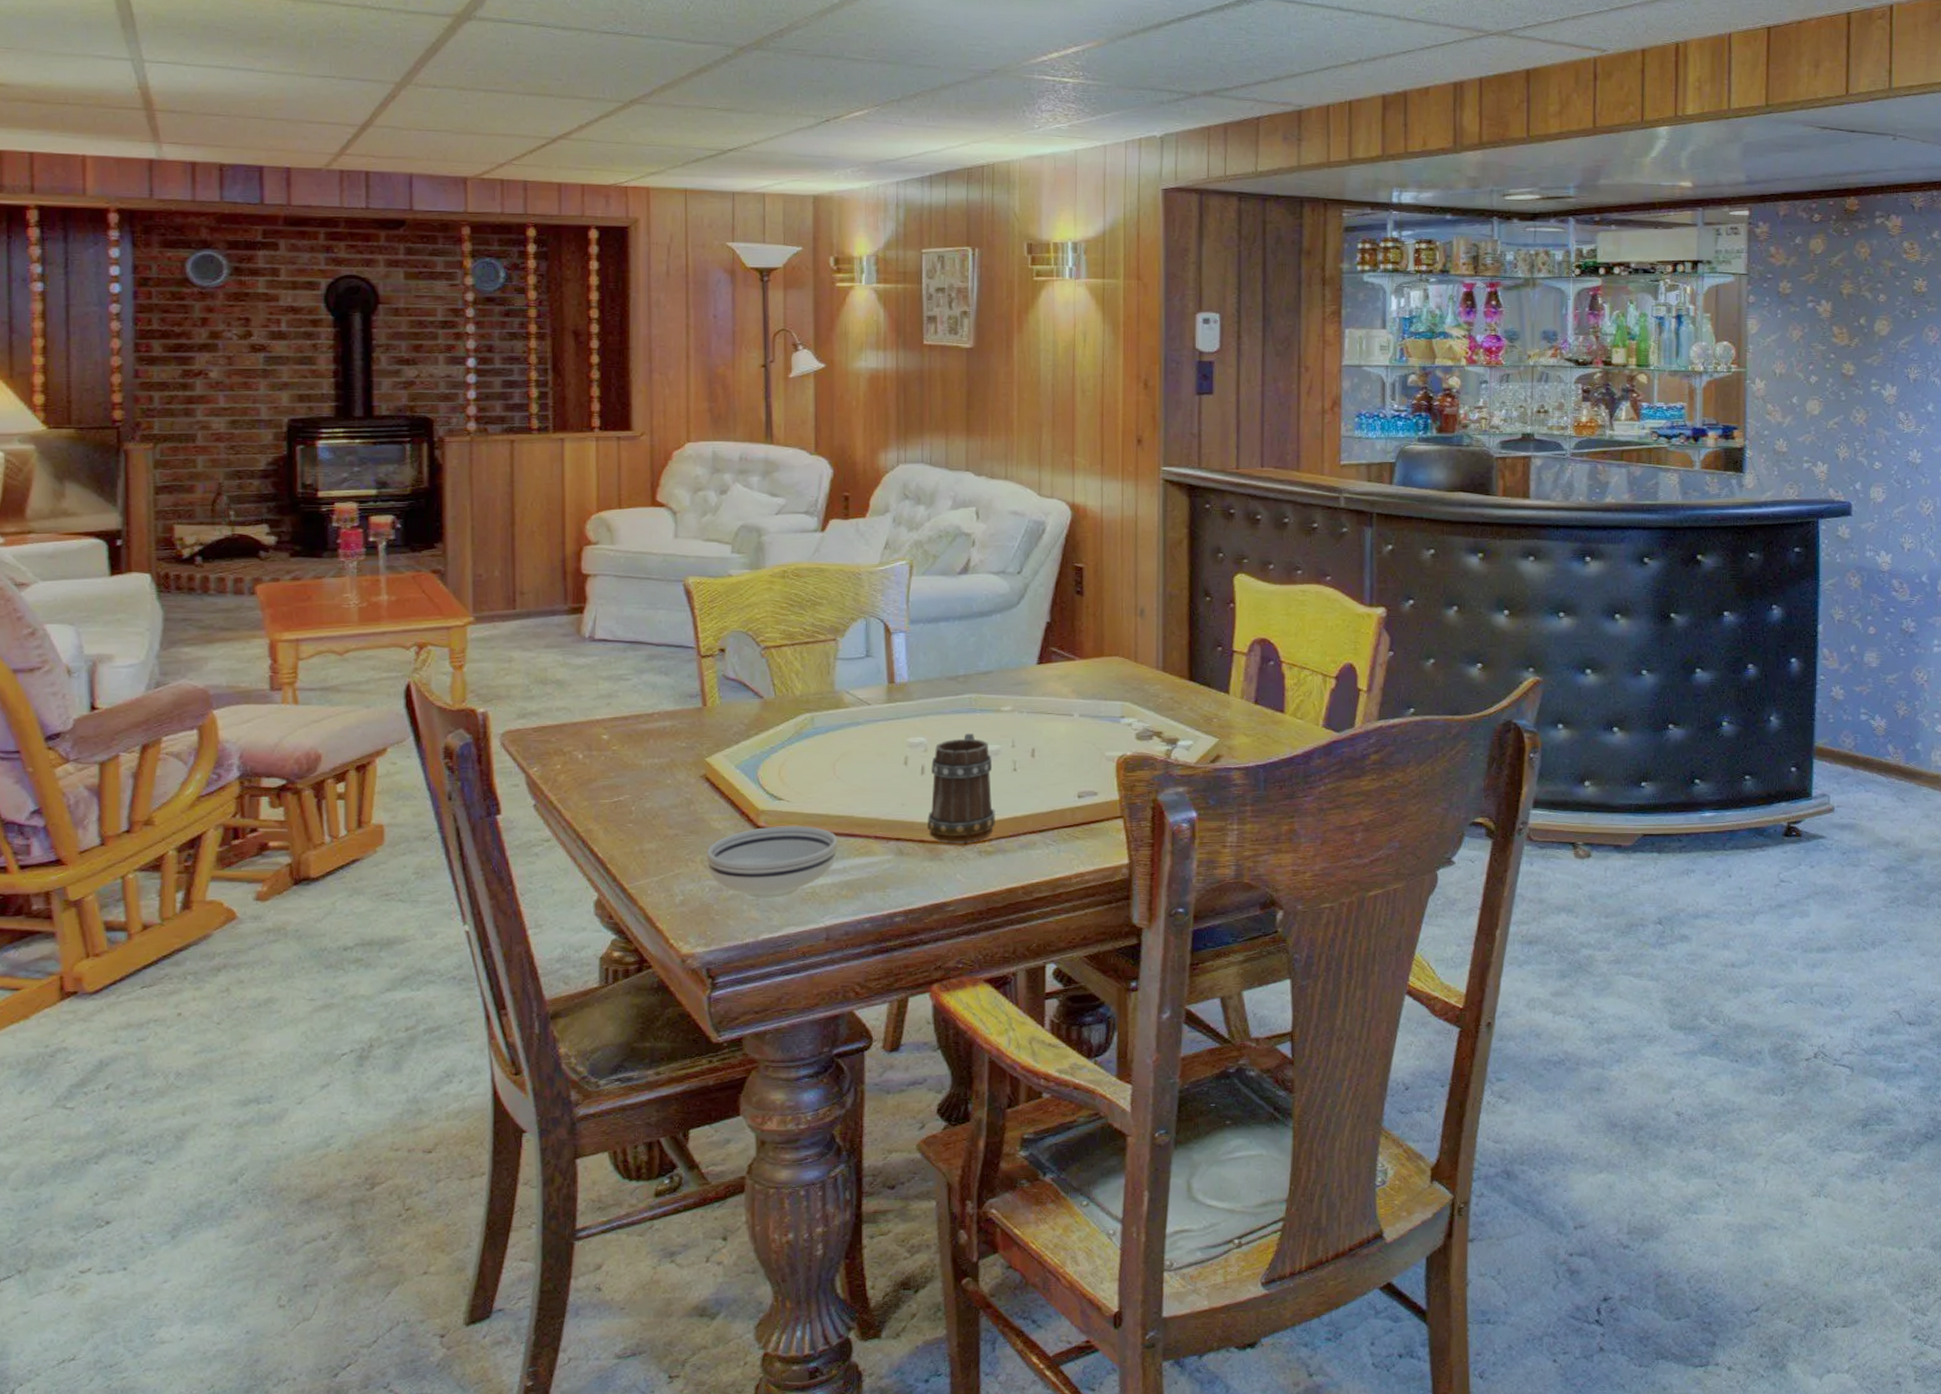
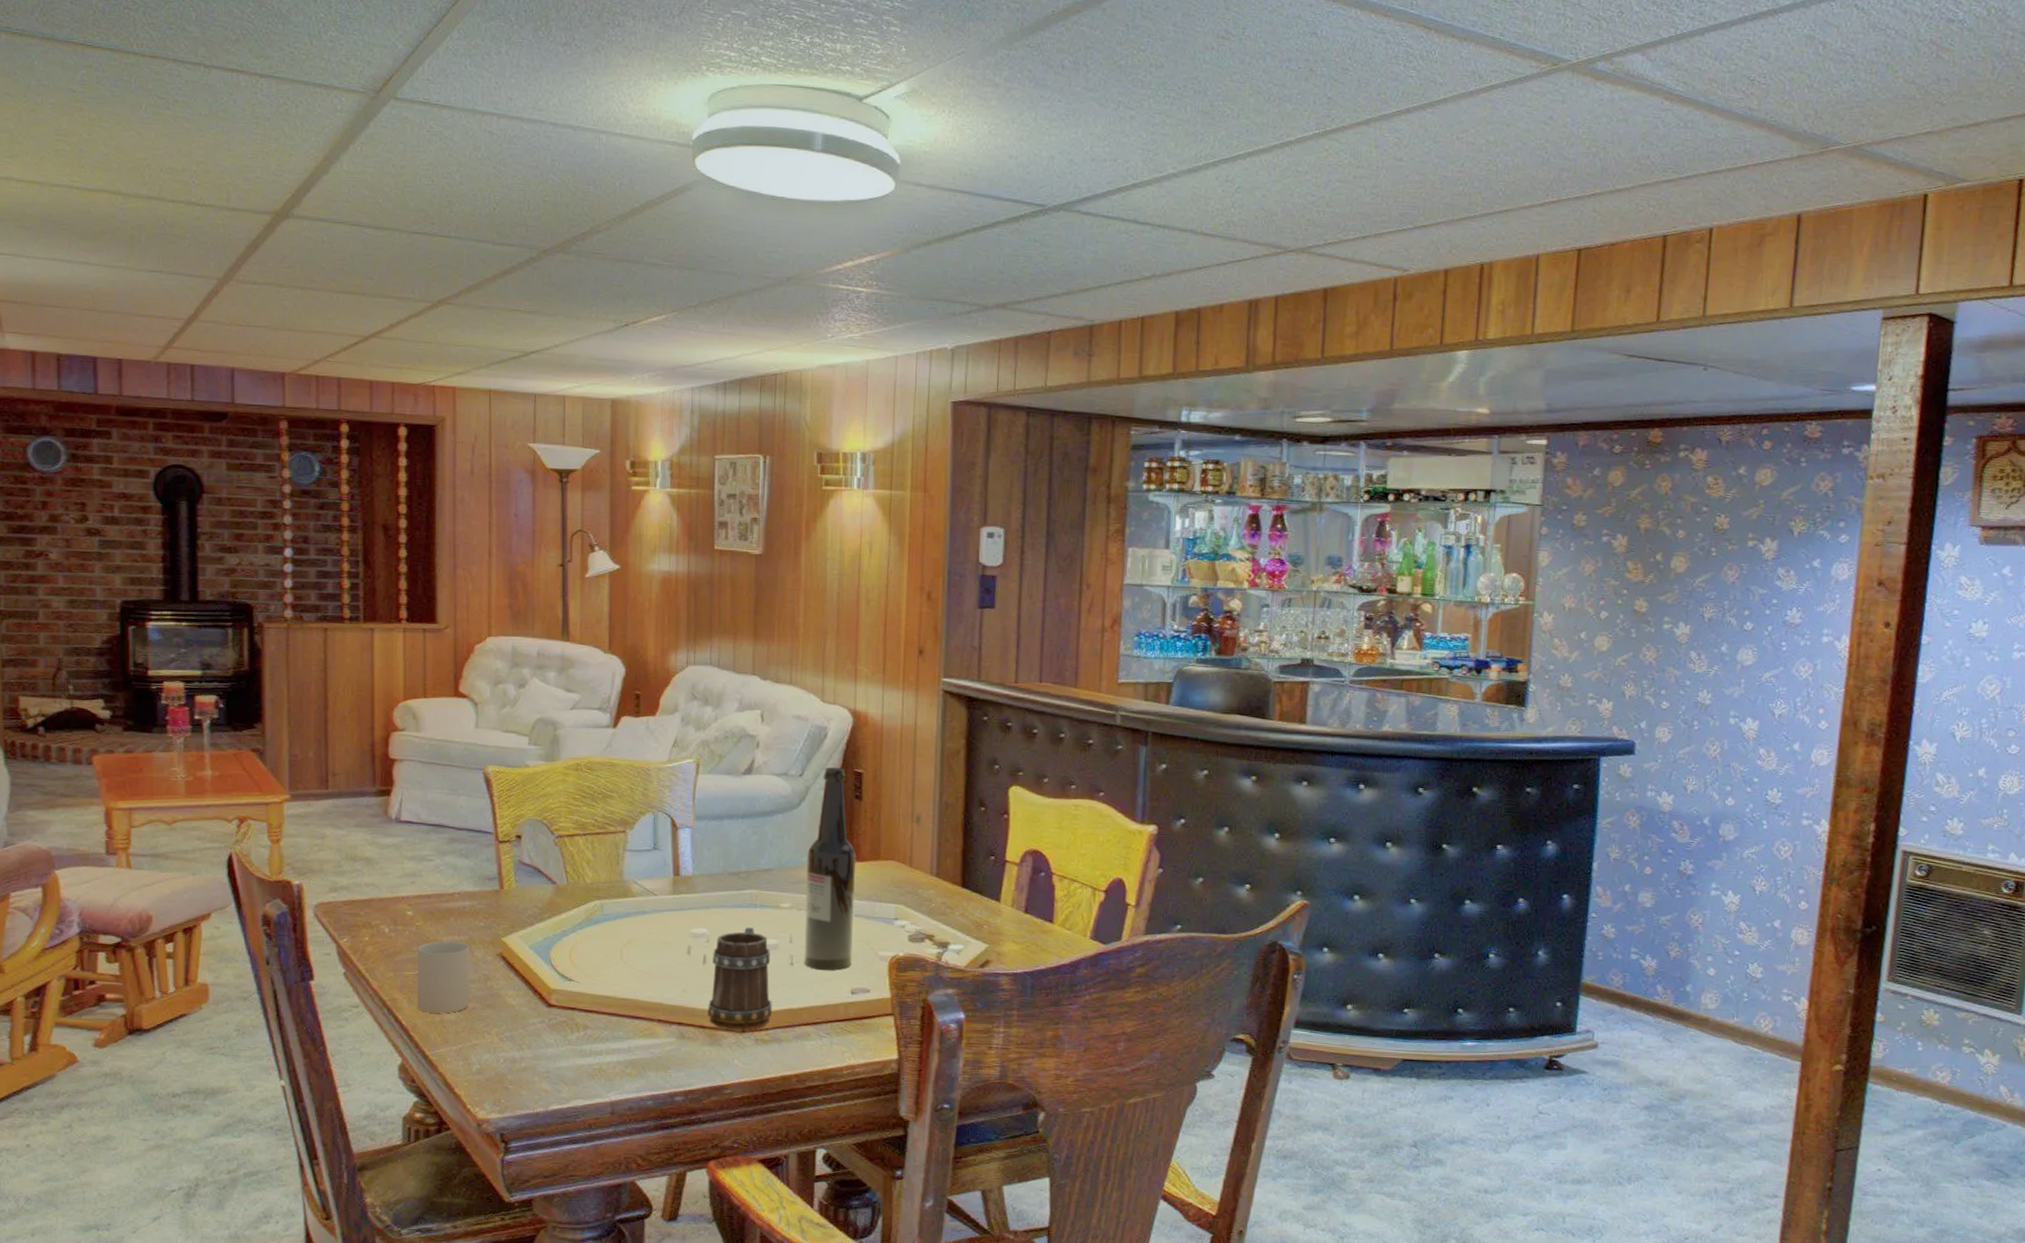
cup: none [614,765,672,843] -> present [417,941,470,1014]
bowl: present [706,826,838,898] -> none [501,1005,624,1072]
beer bottle: none [1027,562,1079,774] -> present [804,767,857,970]

